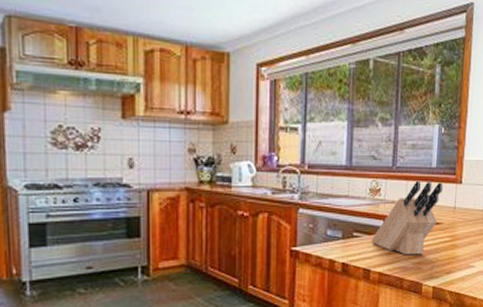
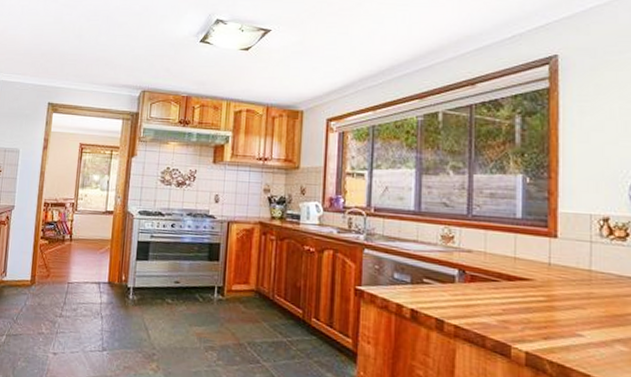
knife block: present [371,180,443,255] -> none [444,231,532,313]

